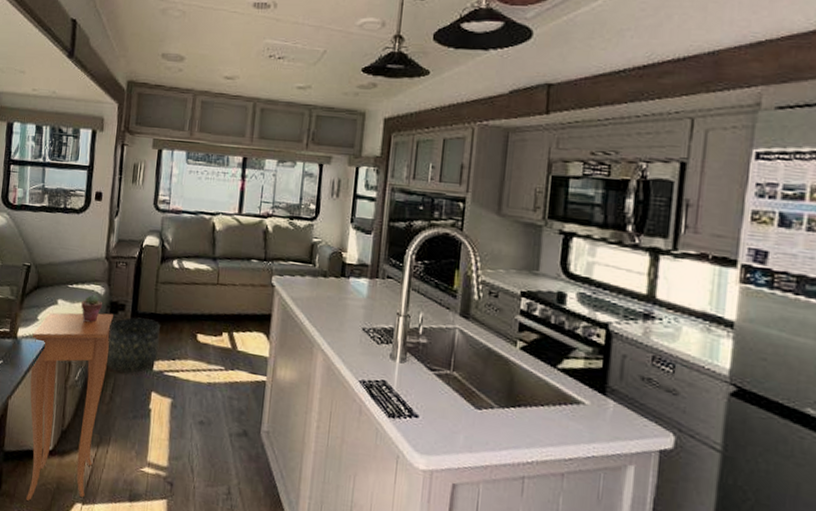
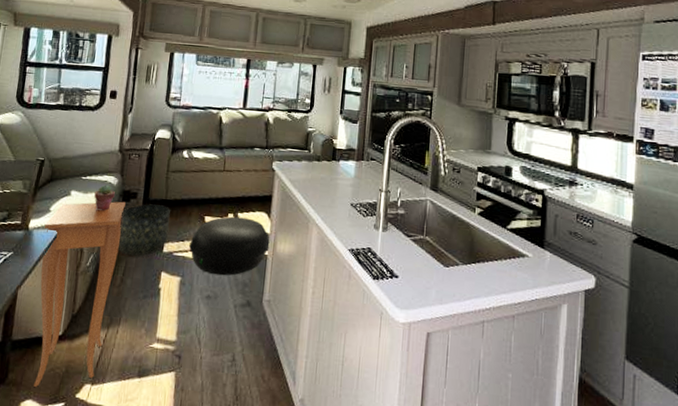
ottoman: none [180,335,269,401] -> present [189,216,270,276]

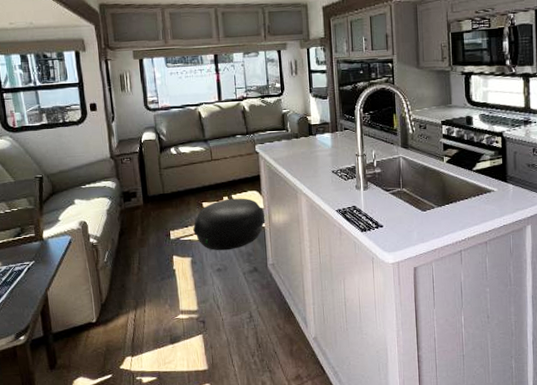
side table: present [34,201,126,387] -> none [57,201,133,366]
potted succulent: present [94,184,115,212] -> none [97,189,116,214]
basket: present [117,203,170,256] -> none [126,199,173,248]

